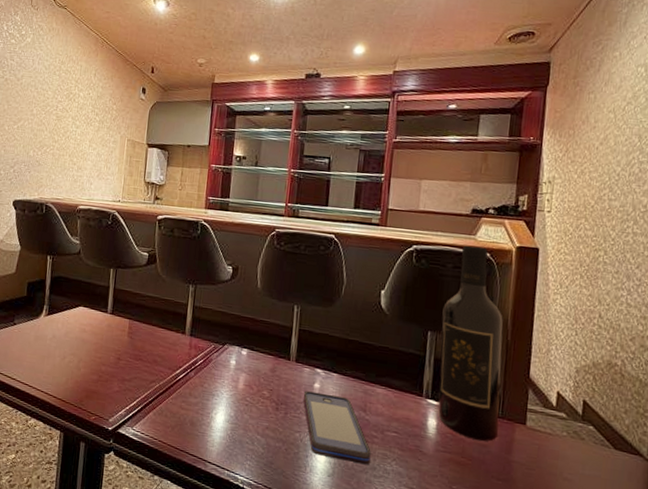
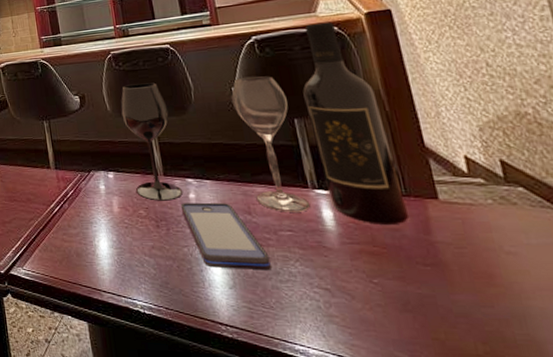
wineglass: none [265,266,316,387] -> present [121,83,183,201]
wineglass: none [374,282,428,417] -> present [231,76,311,212]

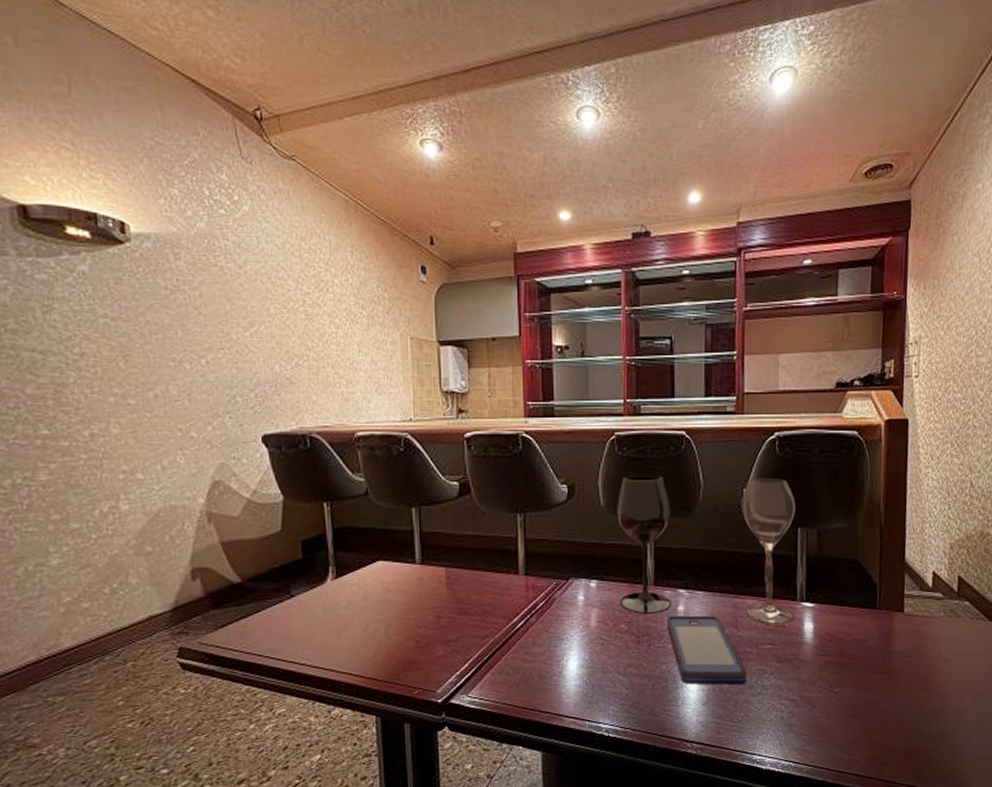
wine bottle: present [303,21,410,225] -> none [811,425,877,637]

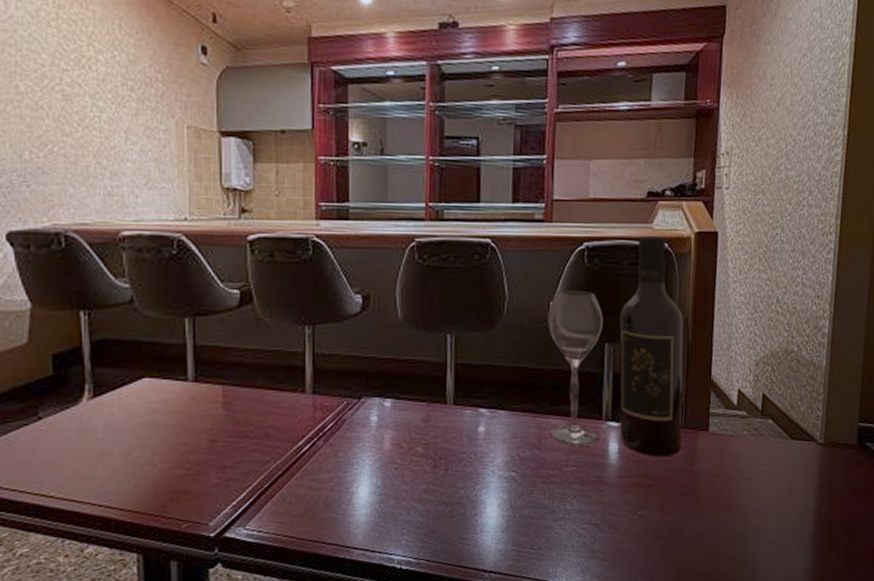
wineglass: present [617,476,672,614] -> none [415,286,474,436]
mobile phone: present [668,615,747,685] -> none [467,436,549,510]
wine bottle: none [811,425,877,637] -> present [619,236,684,457]

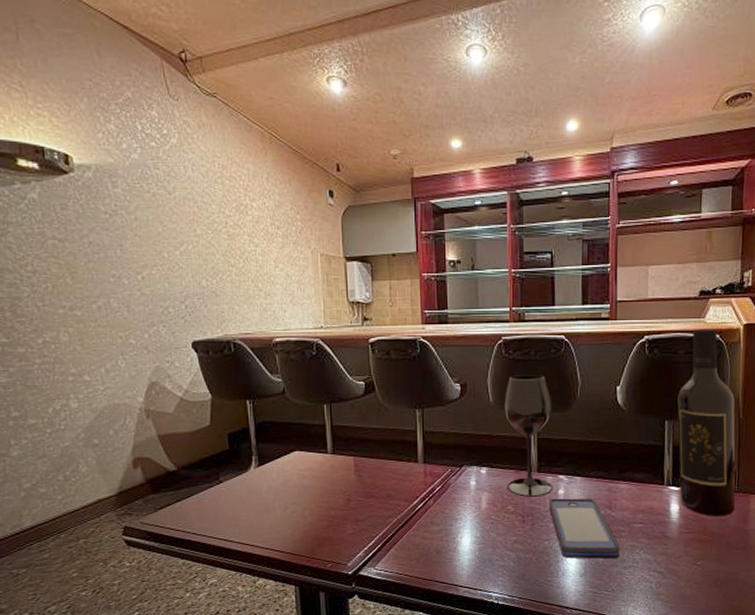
wineglass: none [415,286,474,436] -> present [504,375,554,497]
mobile phone: none [467,436,549,510] -> present [549,498,620,559]
wineglass: present [546,290,604,446] -> none [614,376,664,507]

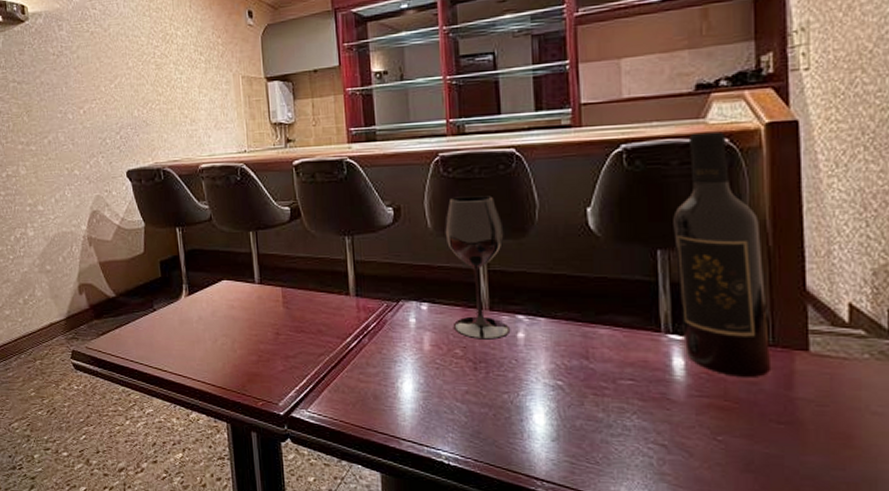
mobile phone: present [549,498,620,559] -> none [507,343,603,423]

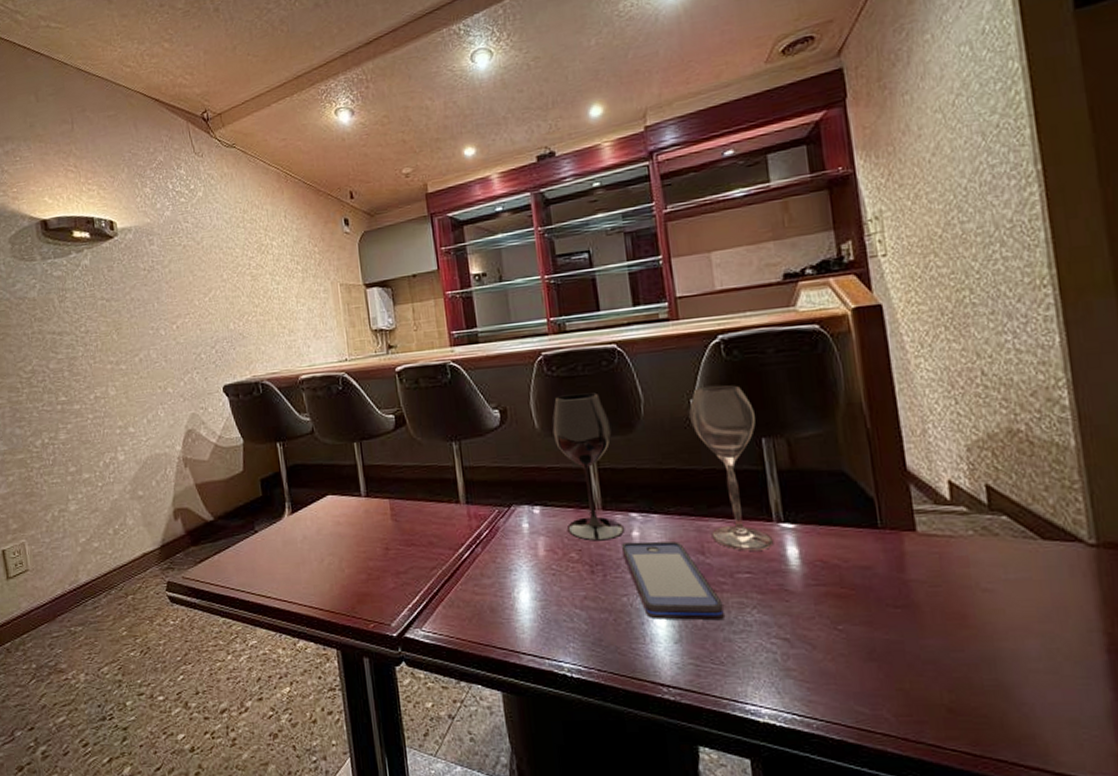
mobile phone: none [507,343,603,423] -> present [622,541,724,621]
wineglass: none [583,194,660,359] -> present [688,385,774,551]
wine bottle: present [673,131,772,377] -> none [774,318,883,562]

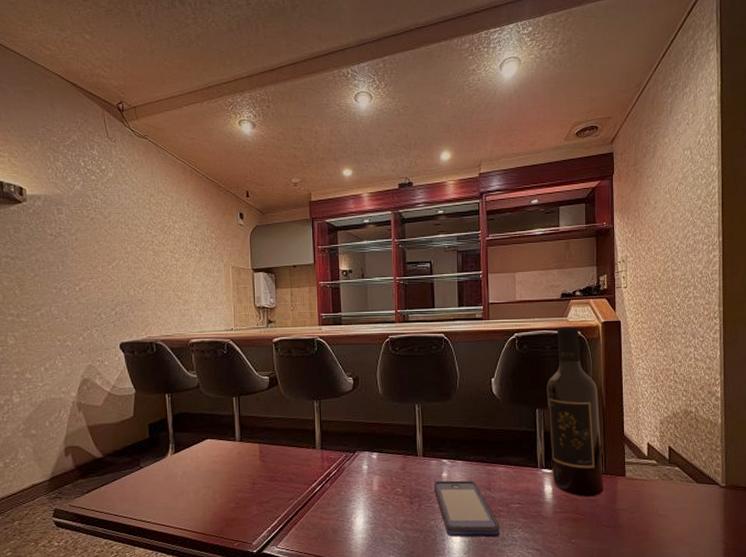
wineglass: present [552,393,625,541] -> none [392,369,438,480]
wineglass: present [688,385,774,551] -> none [489,369,537,488]
wine bottle: none [774,318,883,562] -> present [546,326,604,497]

